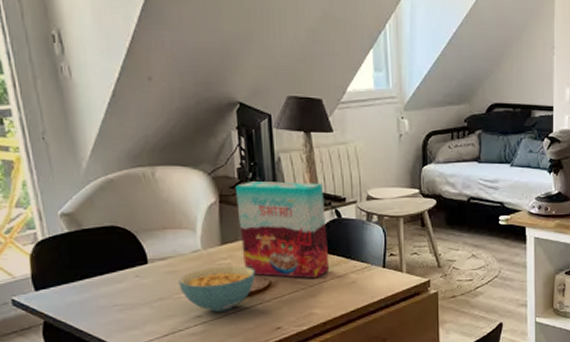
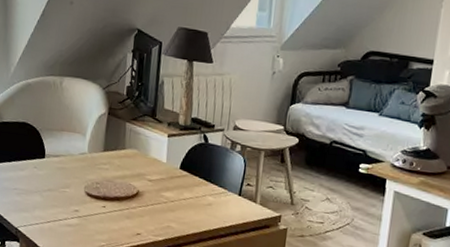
cereal bowl: present [178,265,255,312] -> none [65,169,127,210]
cereal box: present [236,181,330,279] -> none [119,99,196,195]

